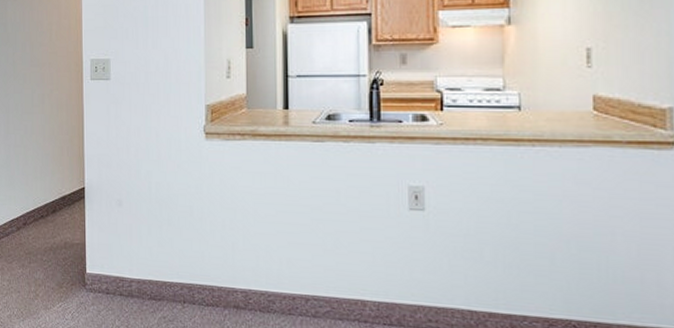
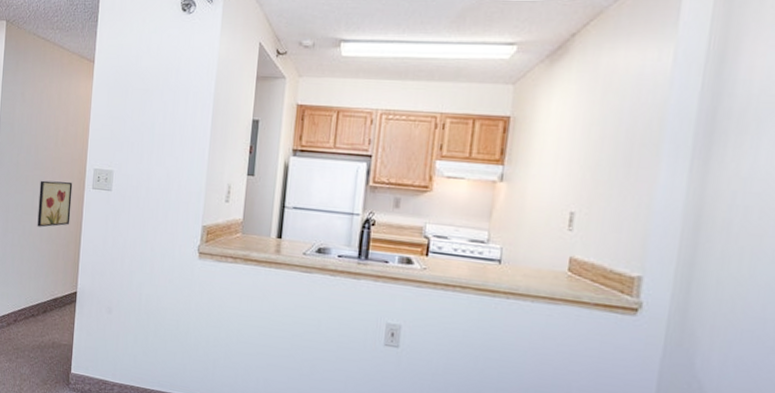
wall art: none [38,75,71,125] -> present [37,180,73,227]

